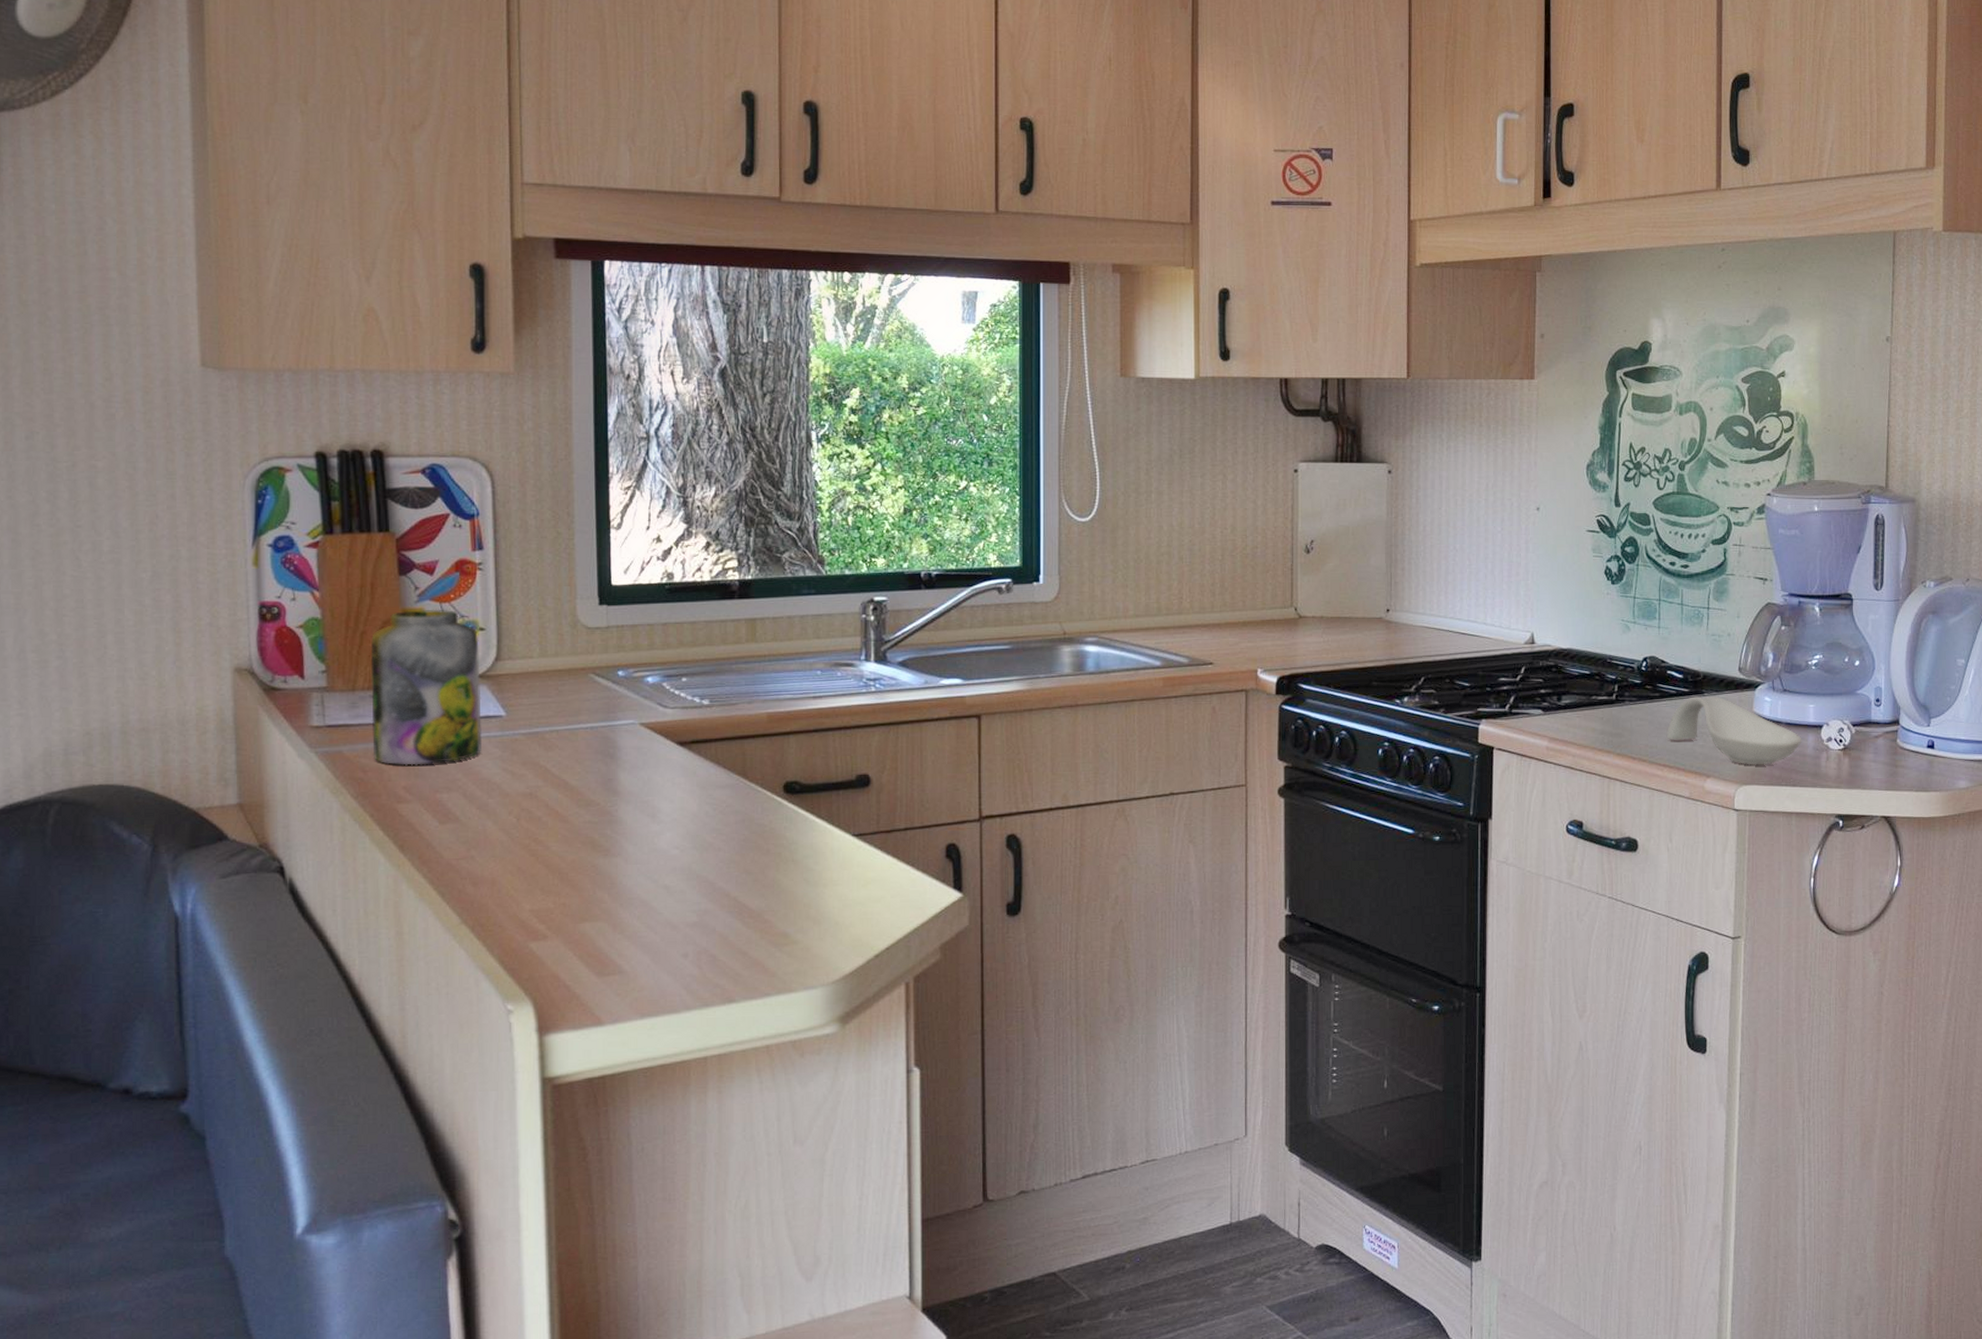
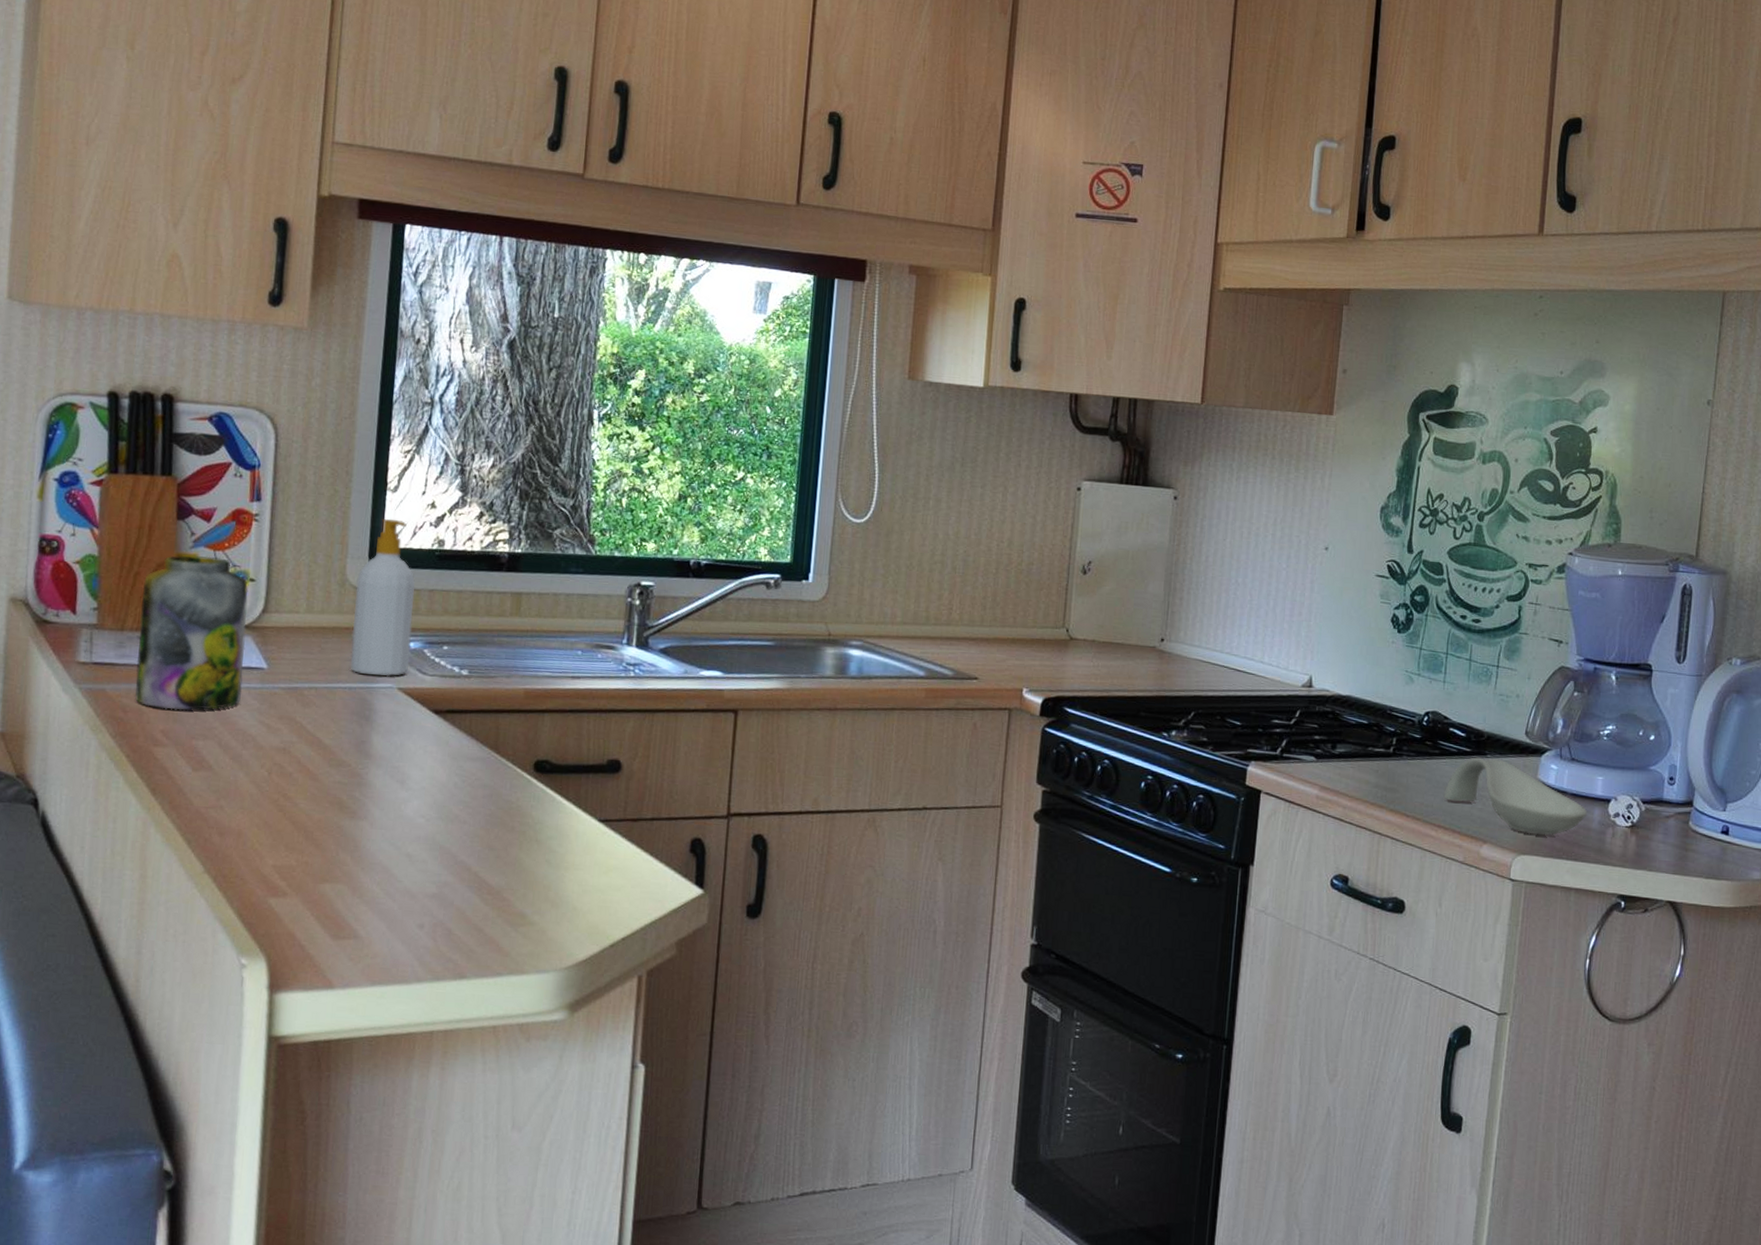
soap bottle: none [588,556,650,713] -> present [350,518,415,677]

